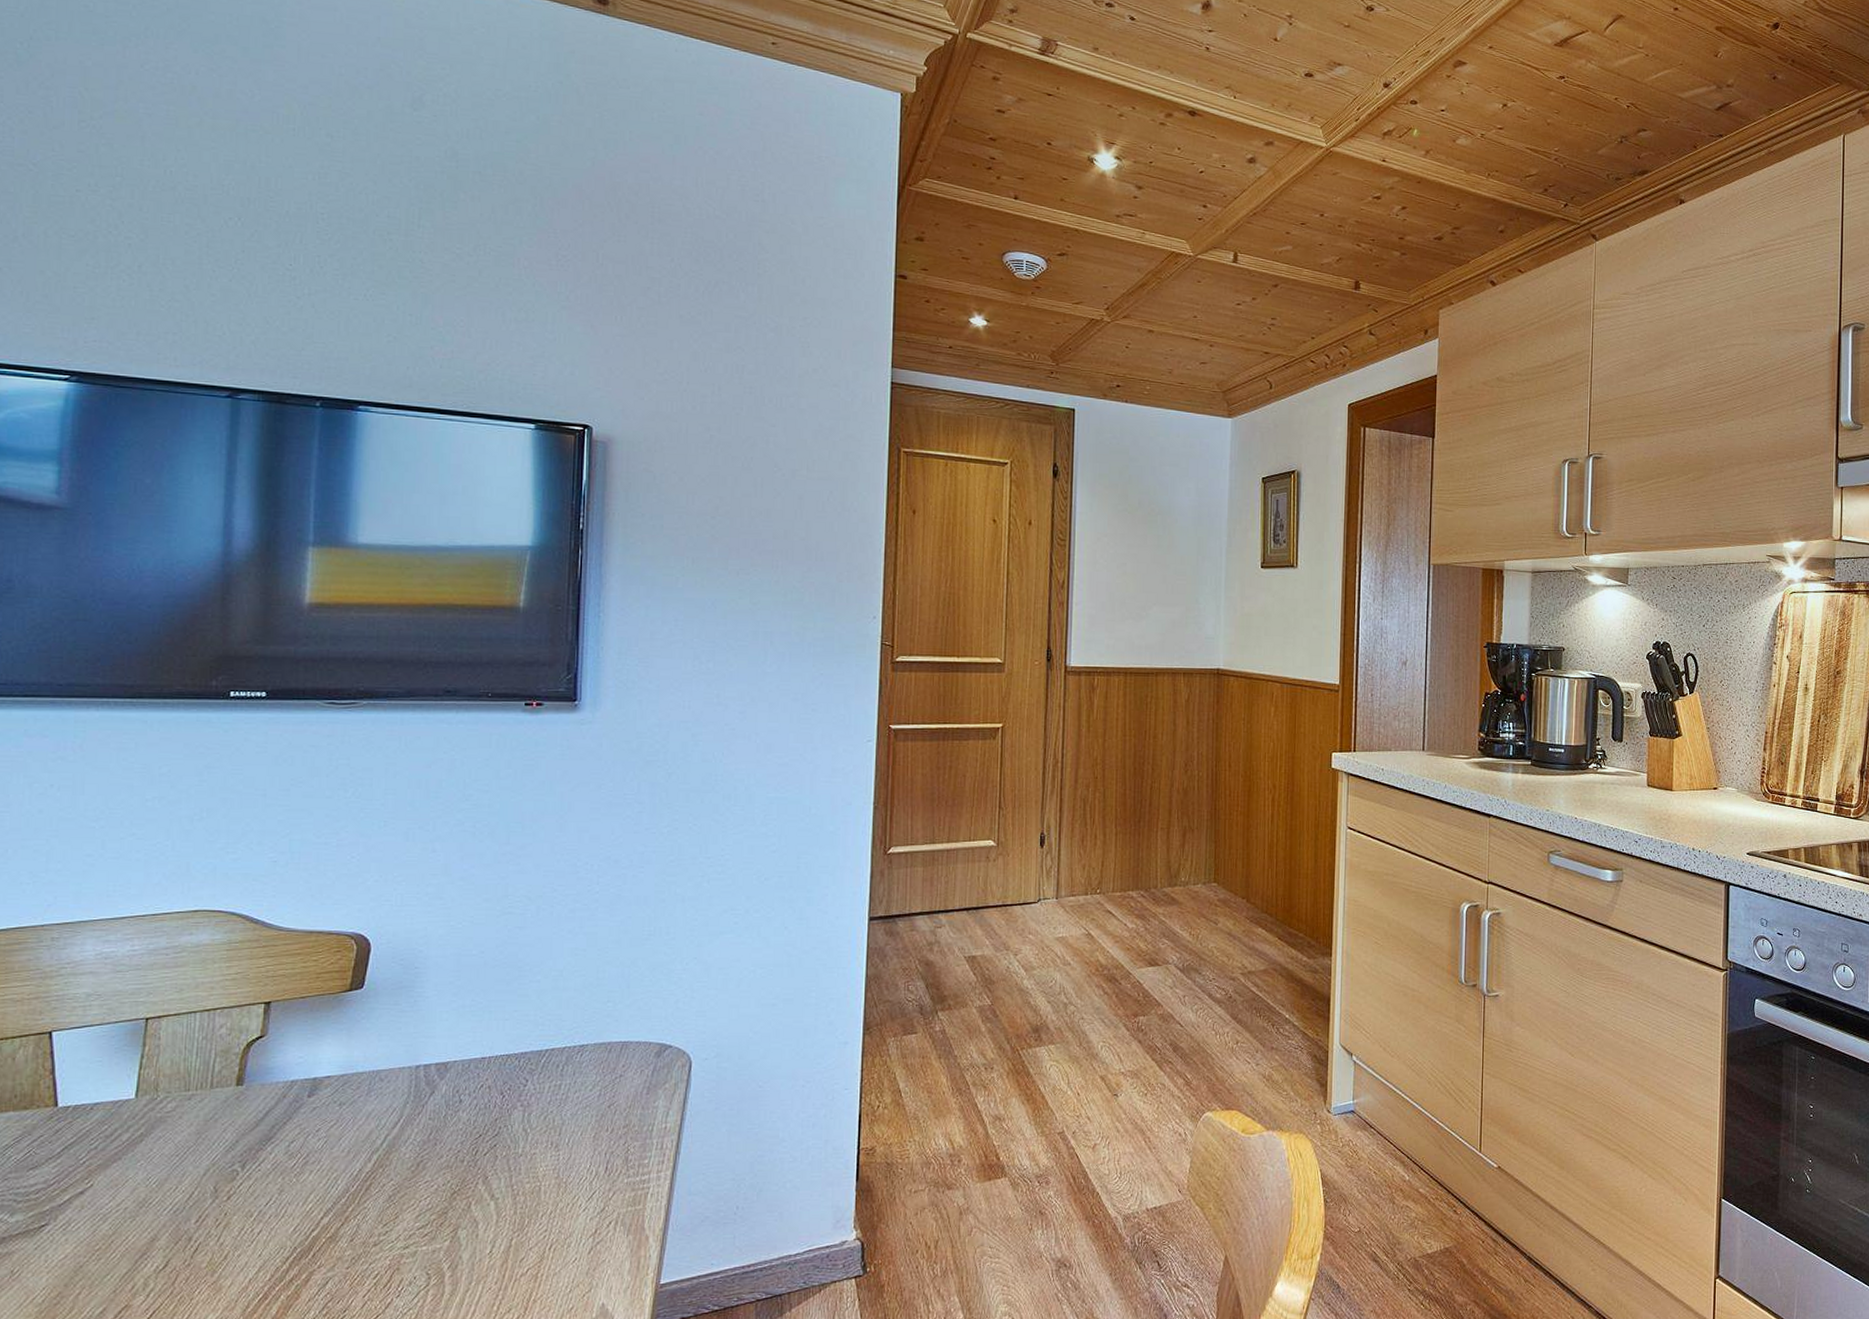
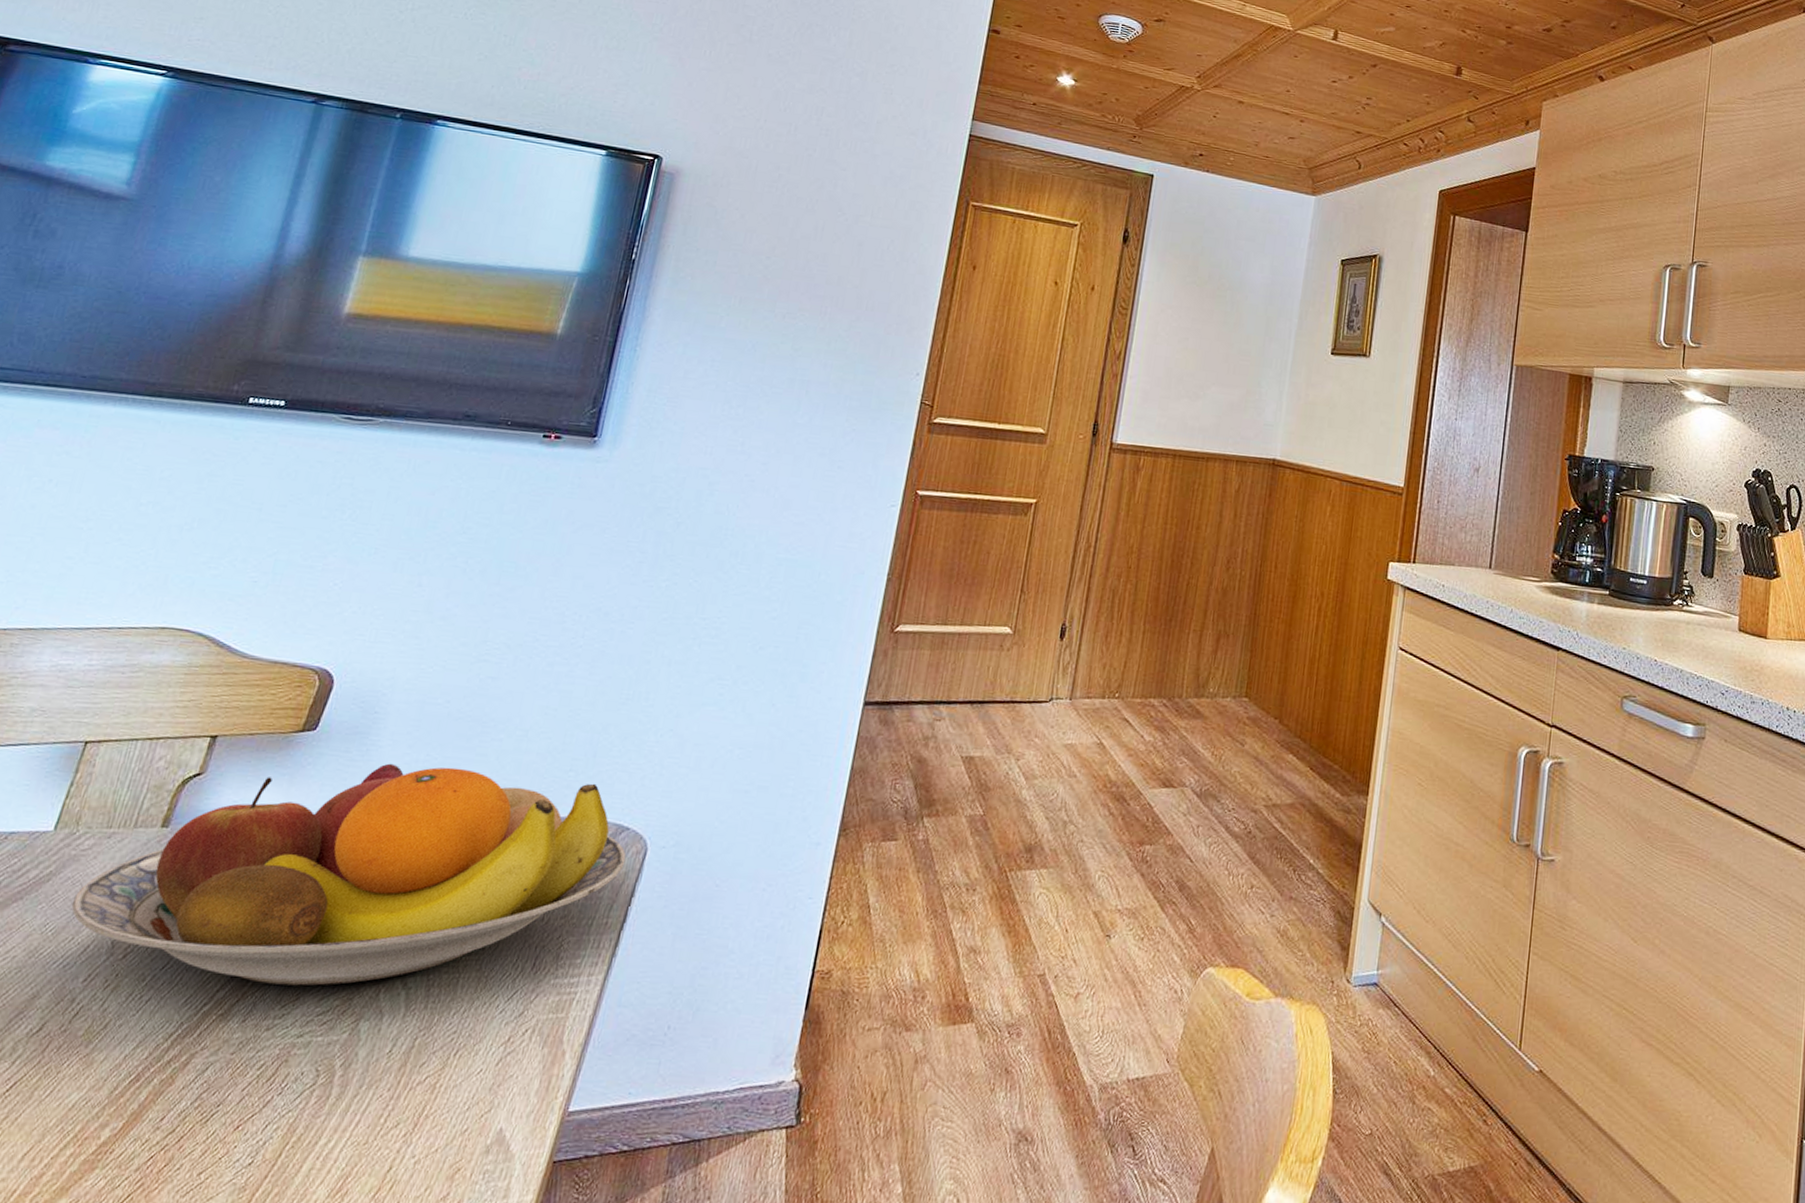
fruit bowl: none [169,1009,673,1208] -> present [72,763,626,986]

